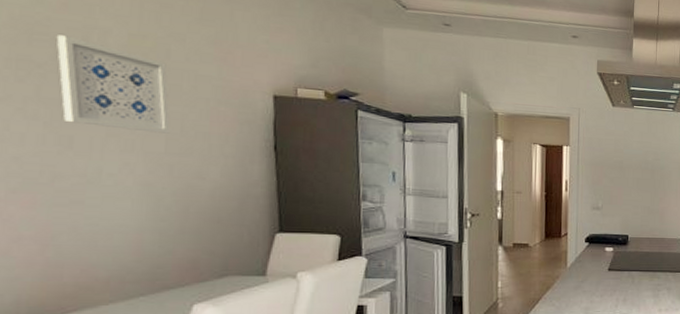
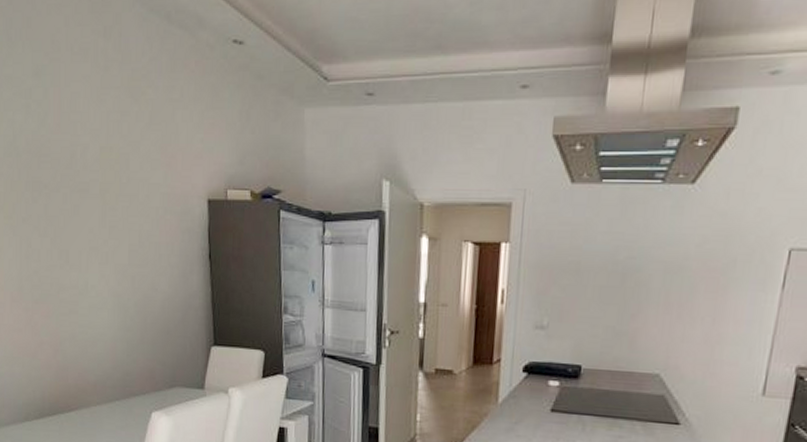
wall art: present [56,35,171,134] -> none [54,155,132,245]

